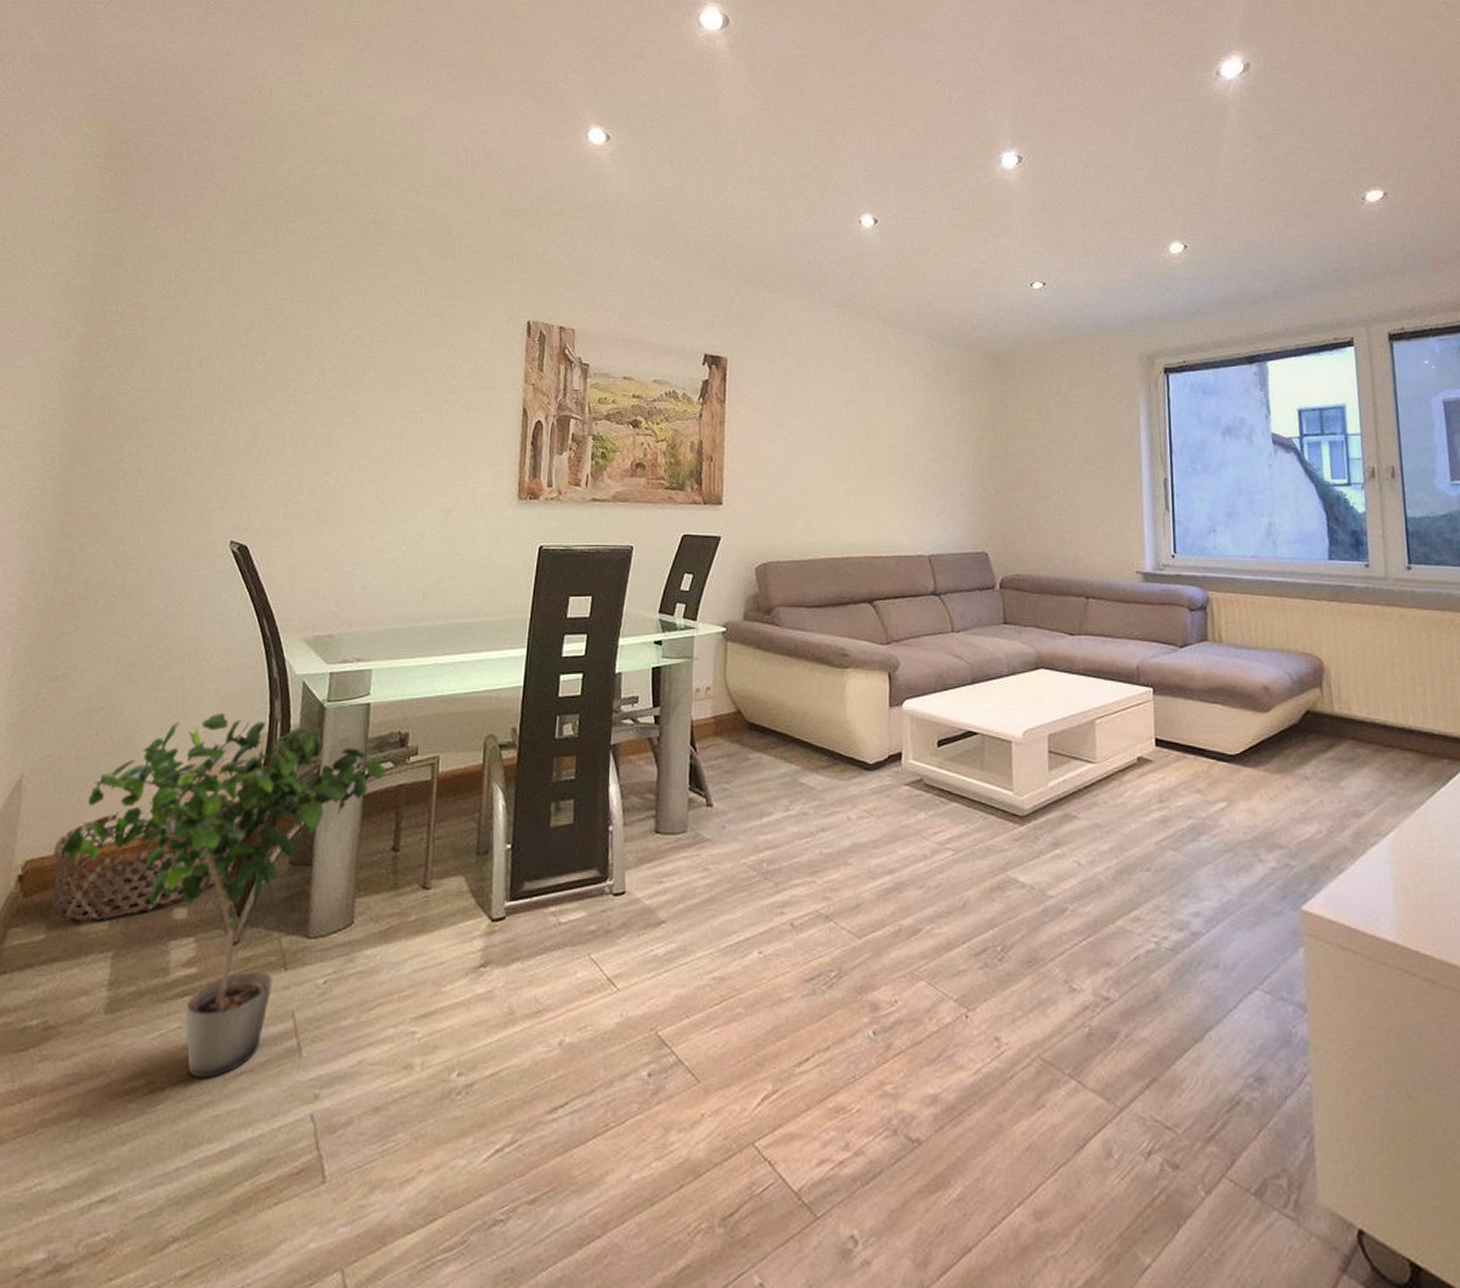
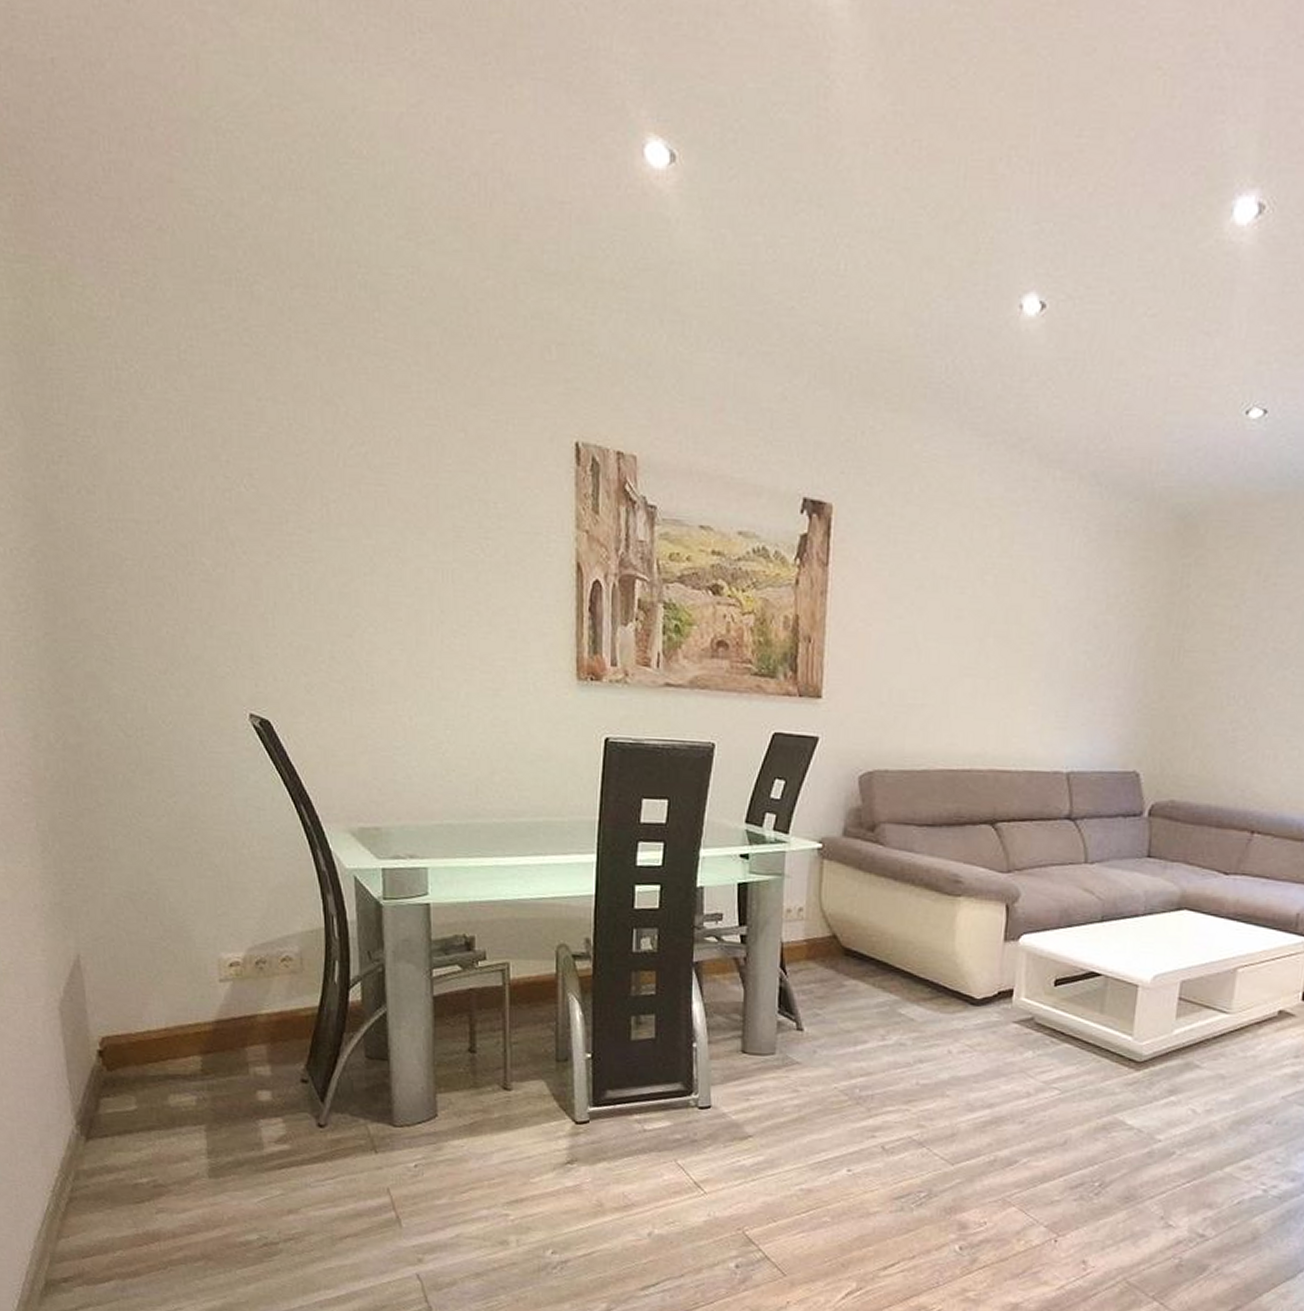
basket: present [51,799,245,921] -> none [126,989,313,1097]
potted plant: present [60,713,386,1077] -> none [133,904,454,1238]

